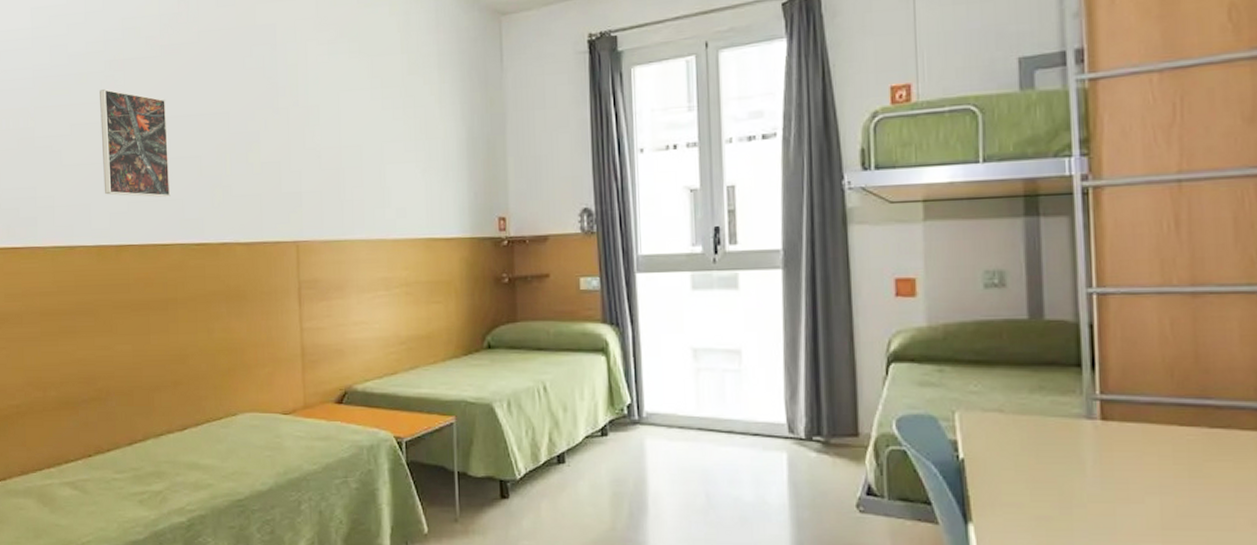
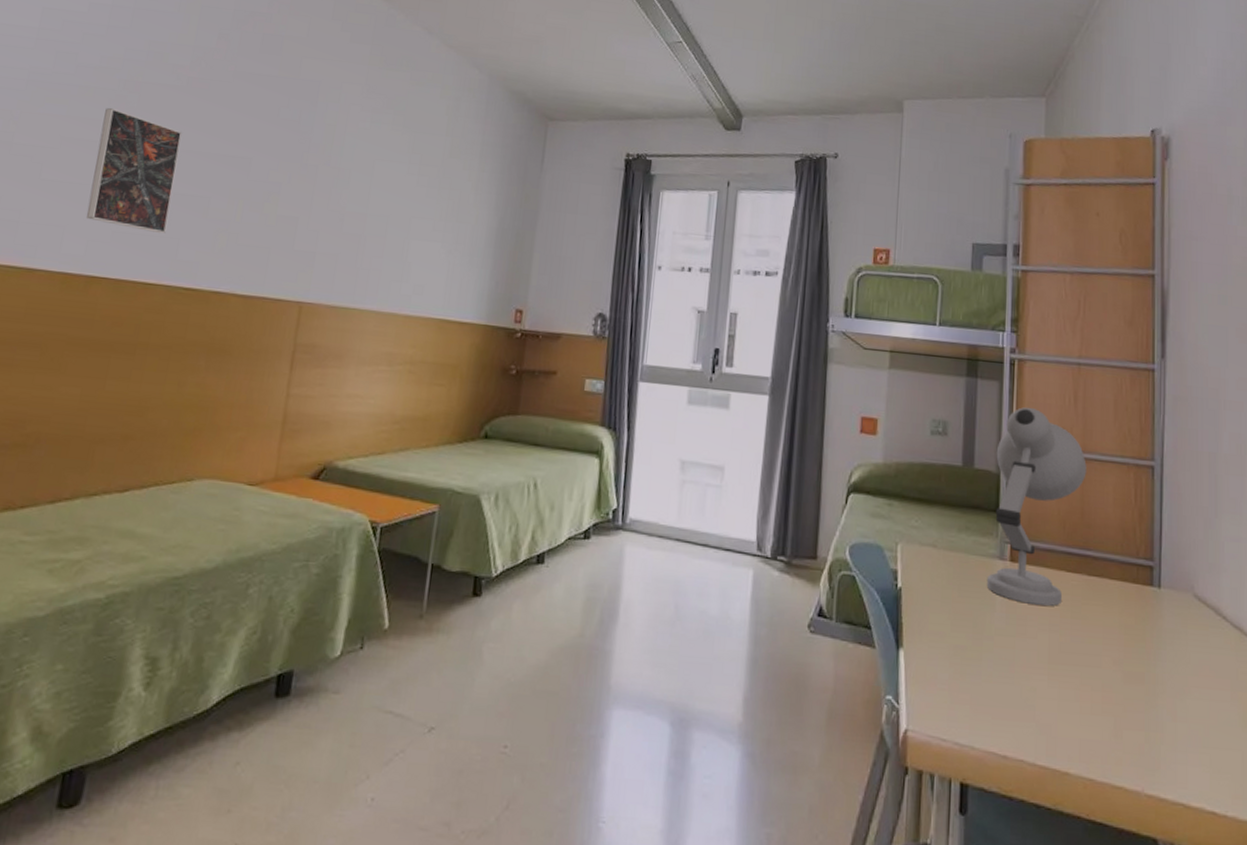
desk lamp: none [1071,241,1199,467] -> present [986,407,1087,606]

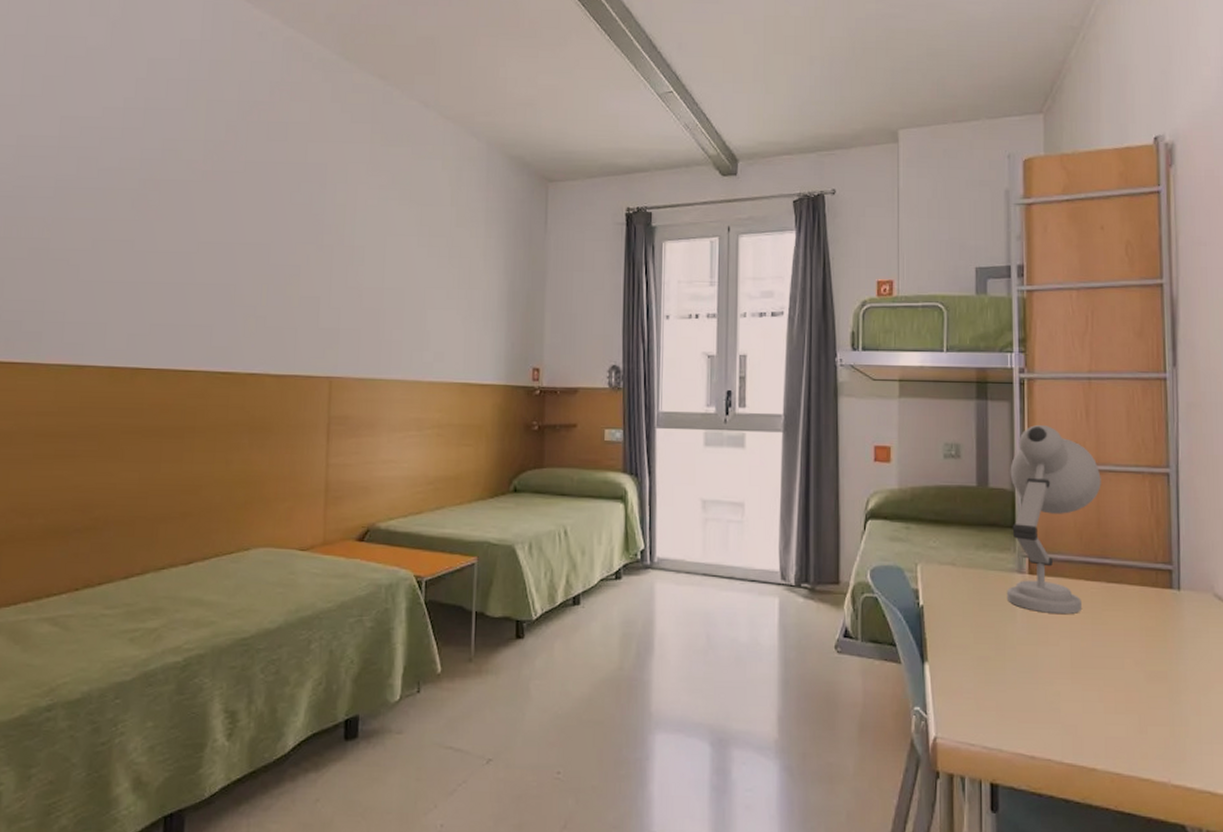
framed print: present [86,108,183,233] -> none [124,208,204,322]

